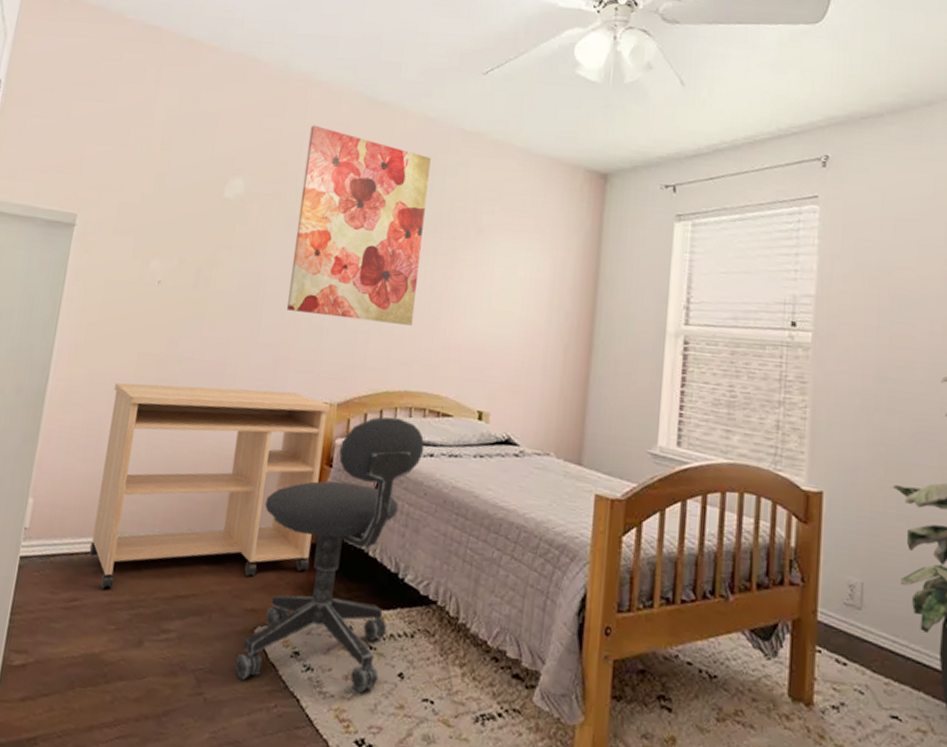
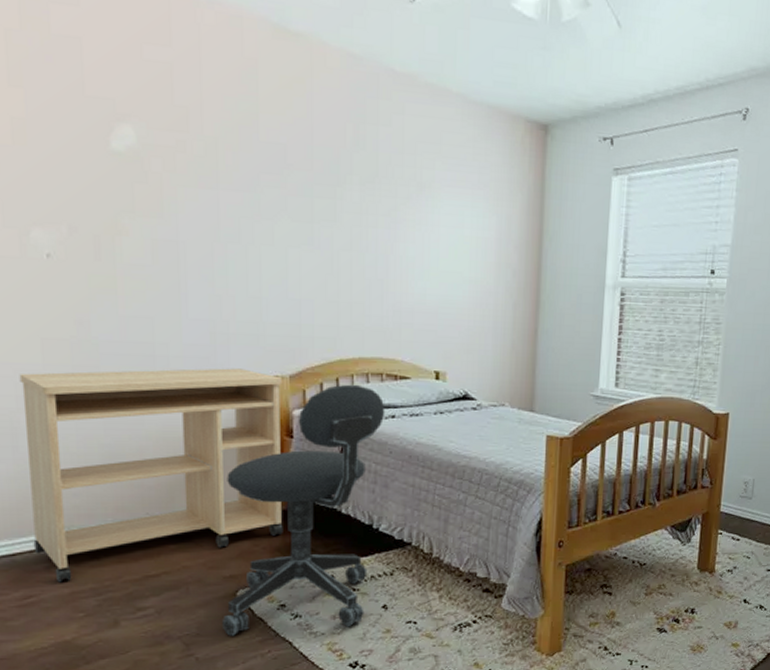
wall art: present [287,125,431,326] -> none [209,58,361,291]

